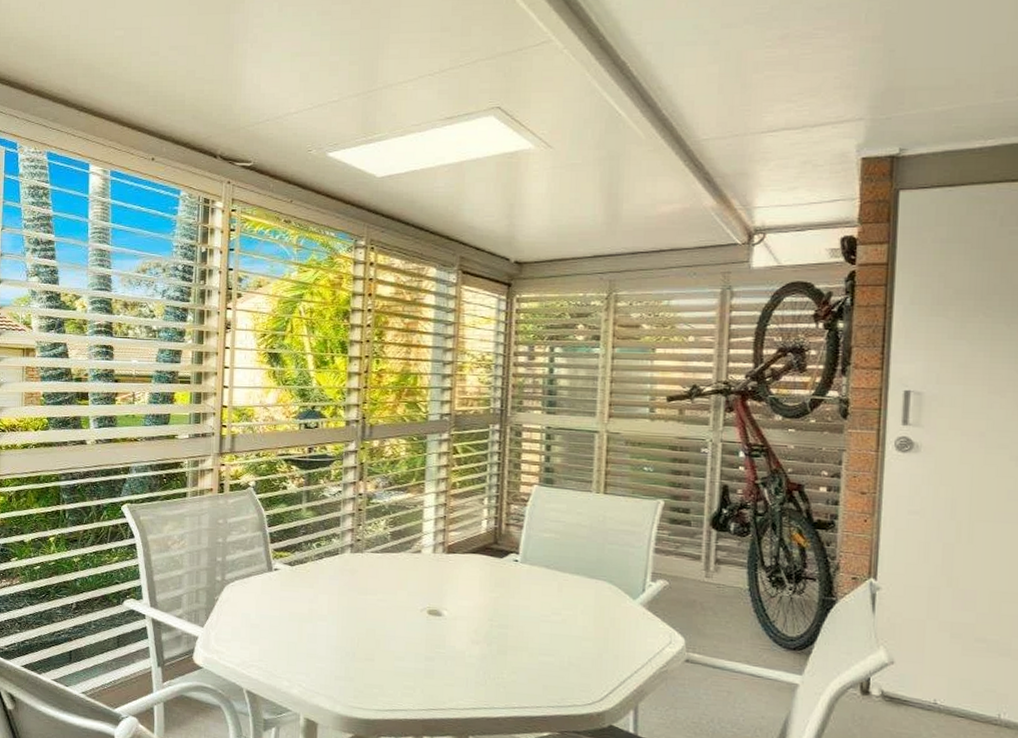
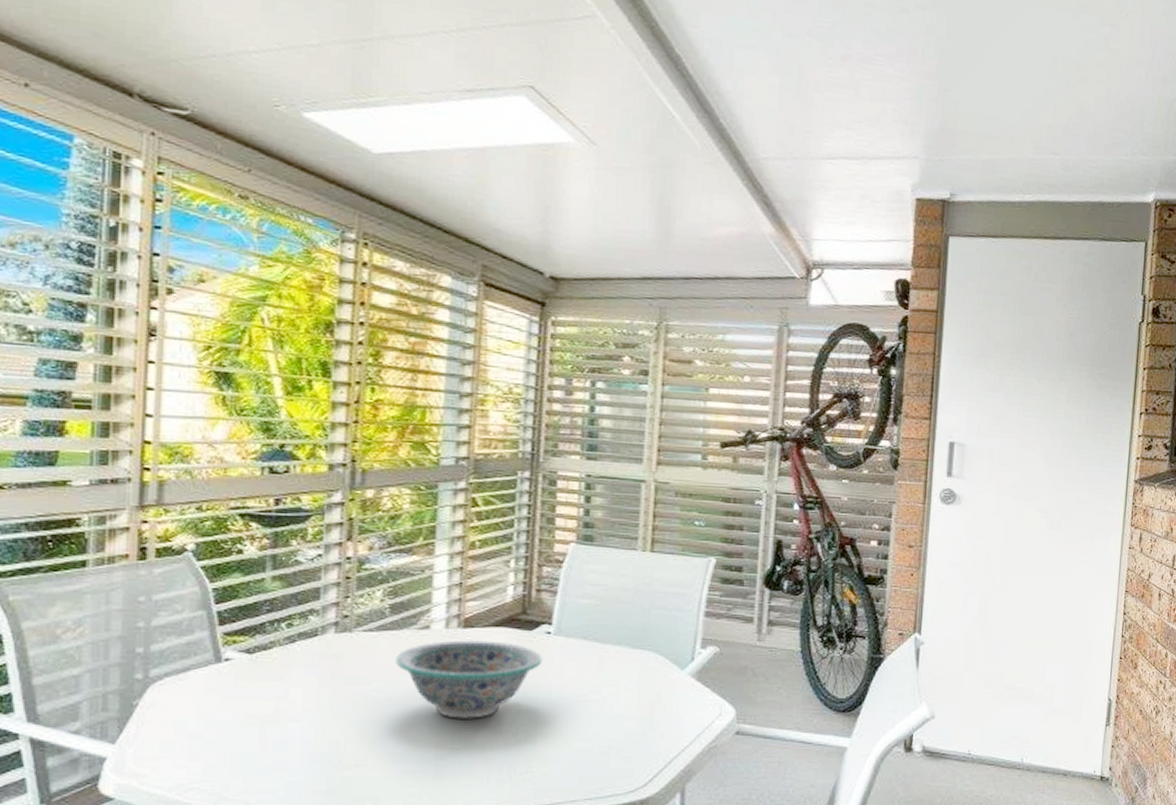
decorative bowl: none [395,563,512,629] -> present [396,640,543,719]

